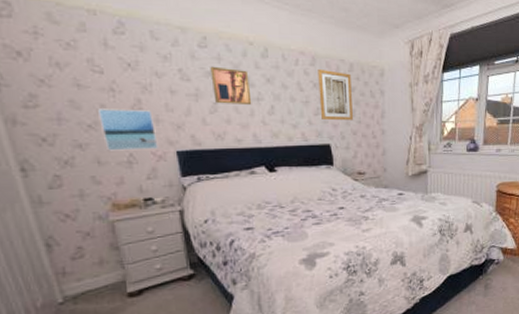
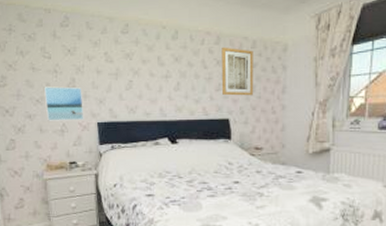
wall art: present [210,66,252,106] -> none [129,49,161,83]

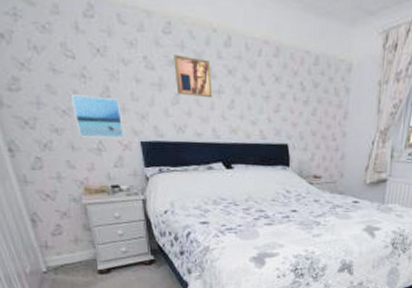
wall art: none [129,49,161,83] -> present [173,54,213,98]
wall art: present [221,47,253,96] -> none [280,60,316,120]

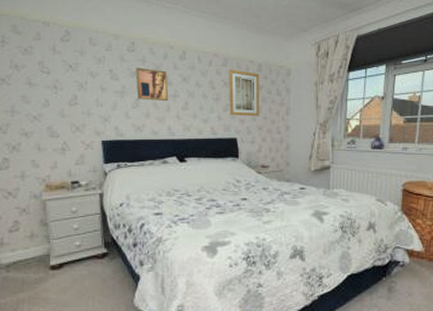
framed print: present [70,95,125,138] -> none [42,103,88,139]
wall art: none [280,60,316,120] -> present [229,69,259,116]

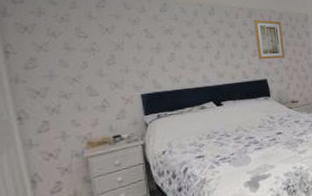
wall art: present [135,67,169,102] -> none [169,25,202,54]

